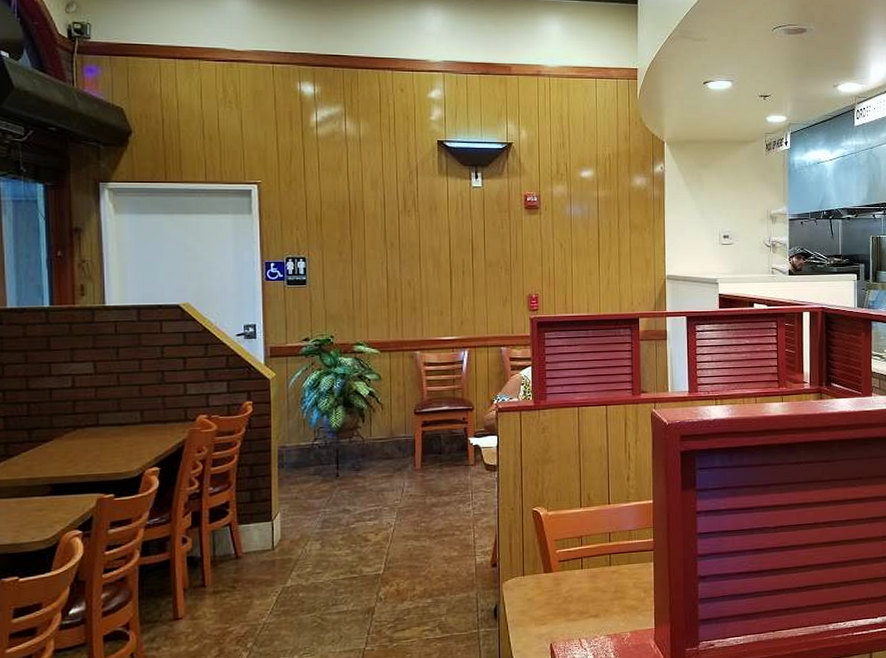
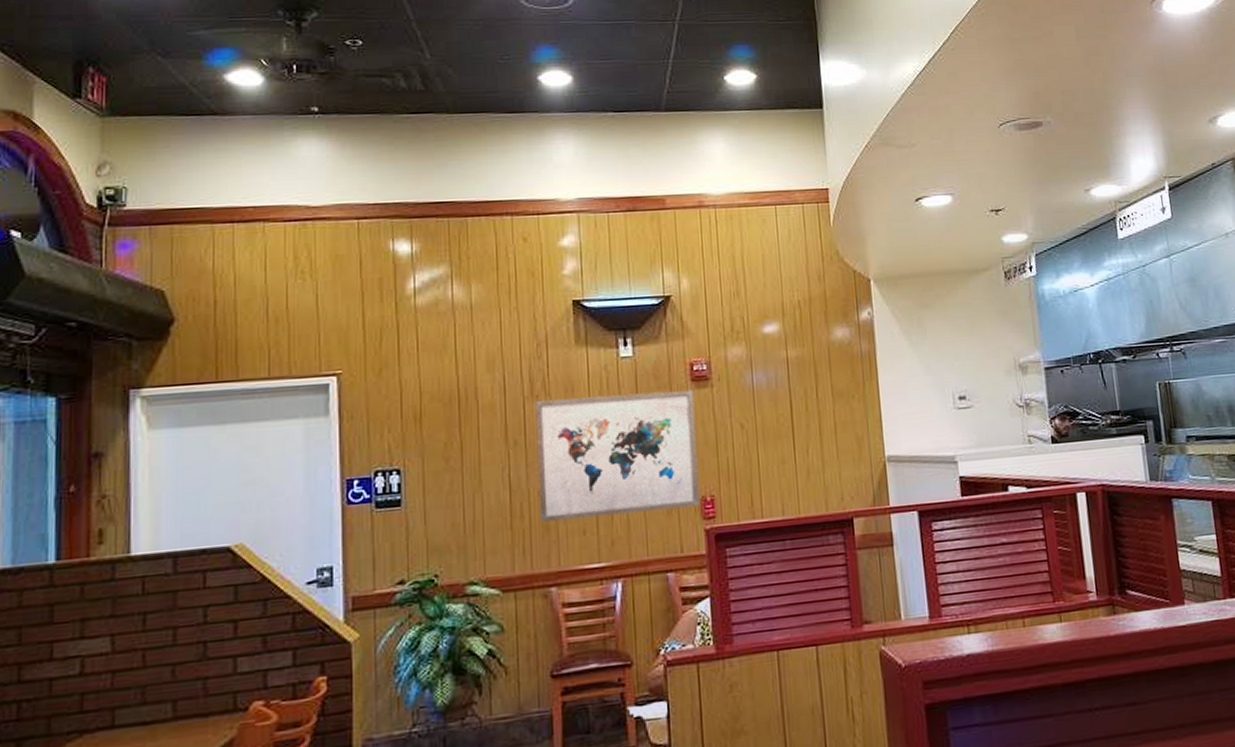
wall art: none [407,214,528,304] -> present [535,389,701,522]

